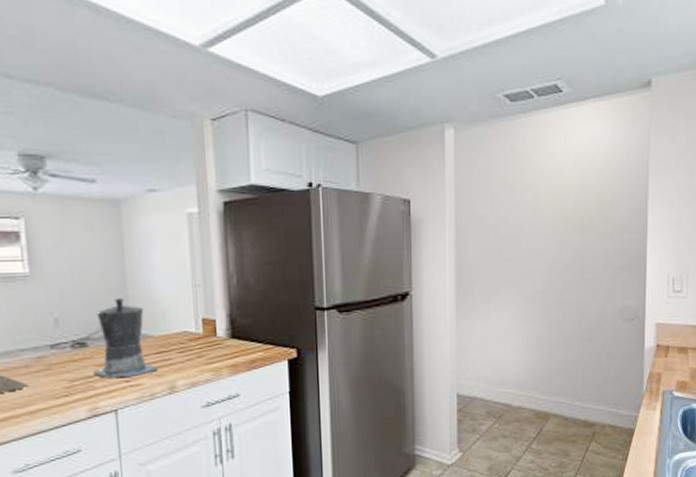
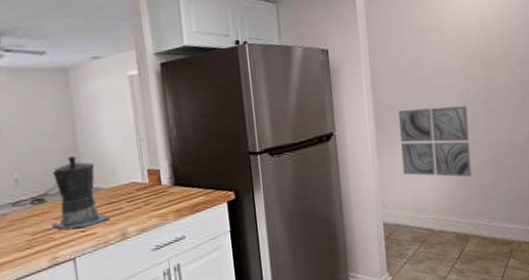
wall art: none [482,272,559,351] -> present [399,106,472,178]

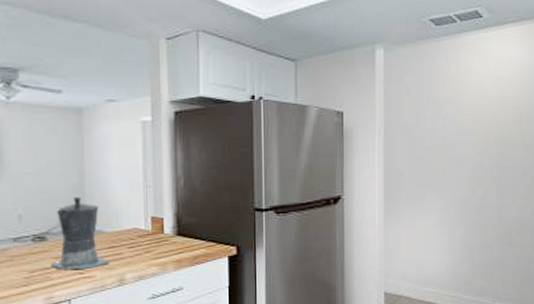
wall art: present [399,106,472,178] -> none [408,179,480,254]

